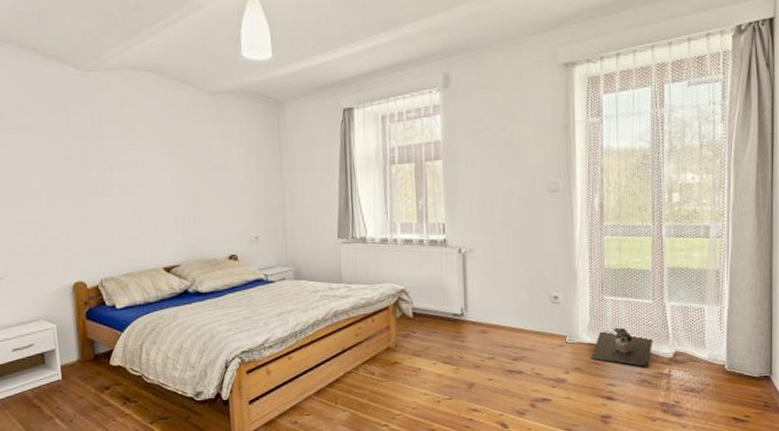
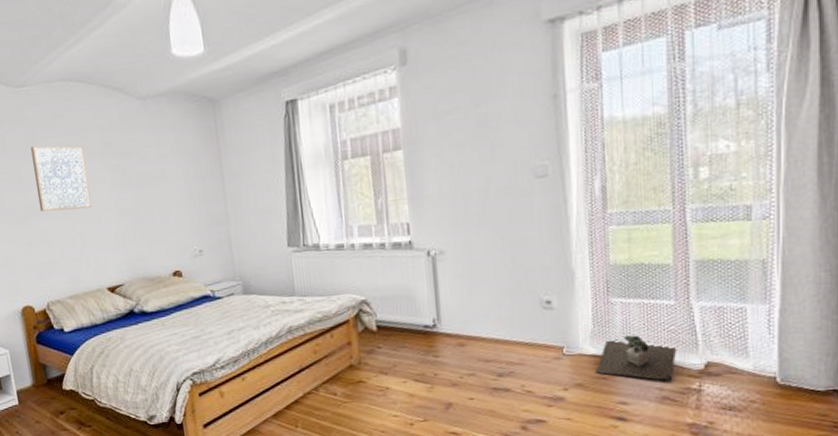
wall art: none [96,128,154,192] -> present [31,145,92,212]

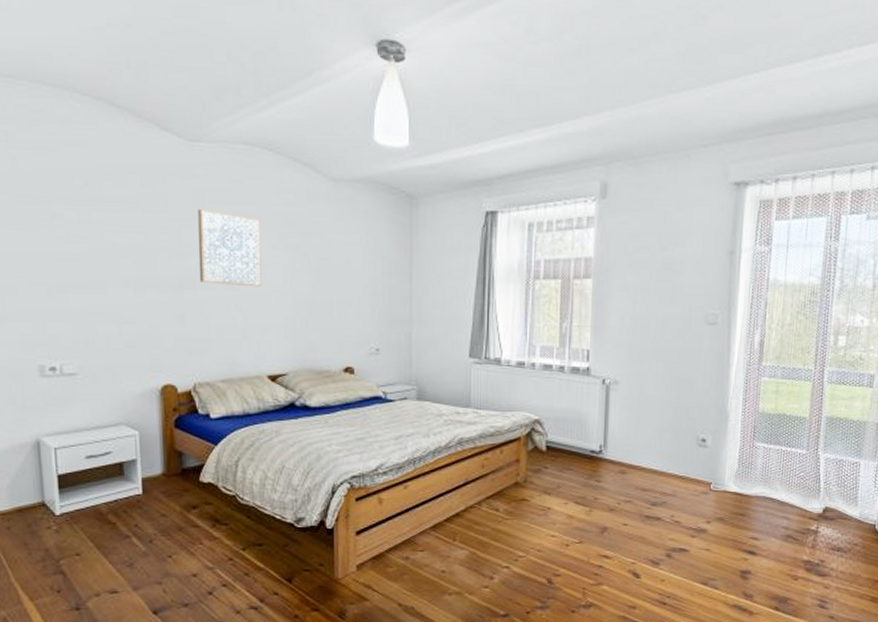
potted plant: present [596,335,677,382] -> none [736,477,803,522]

